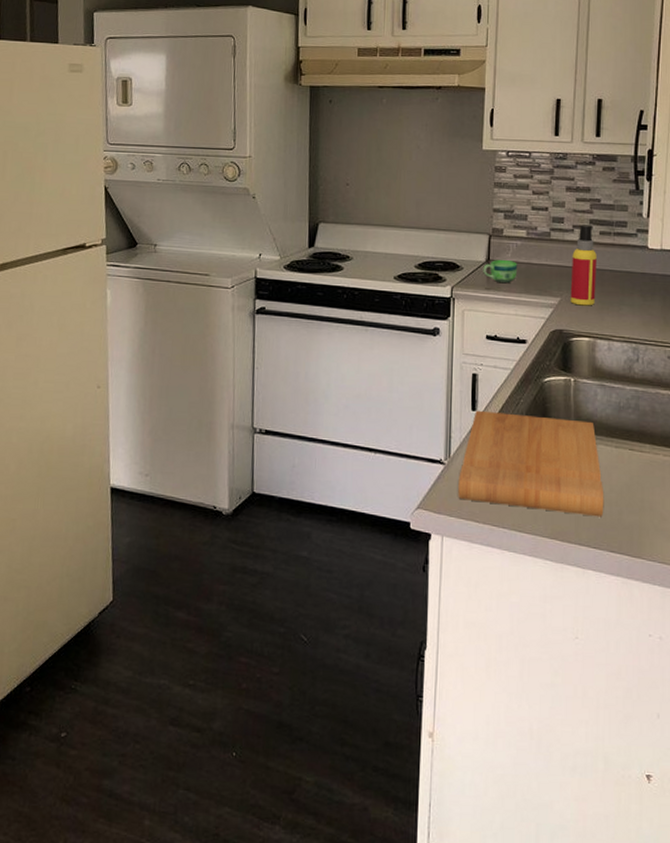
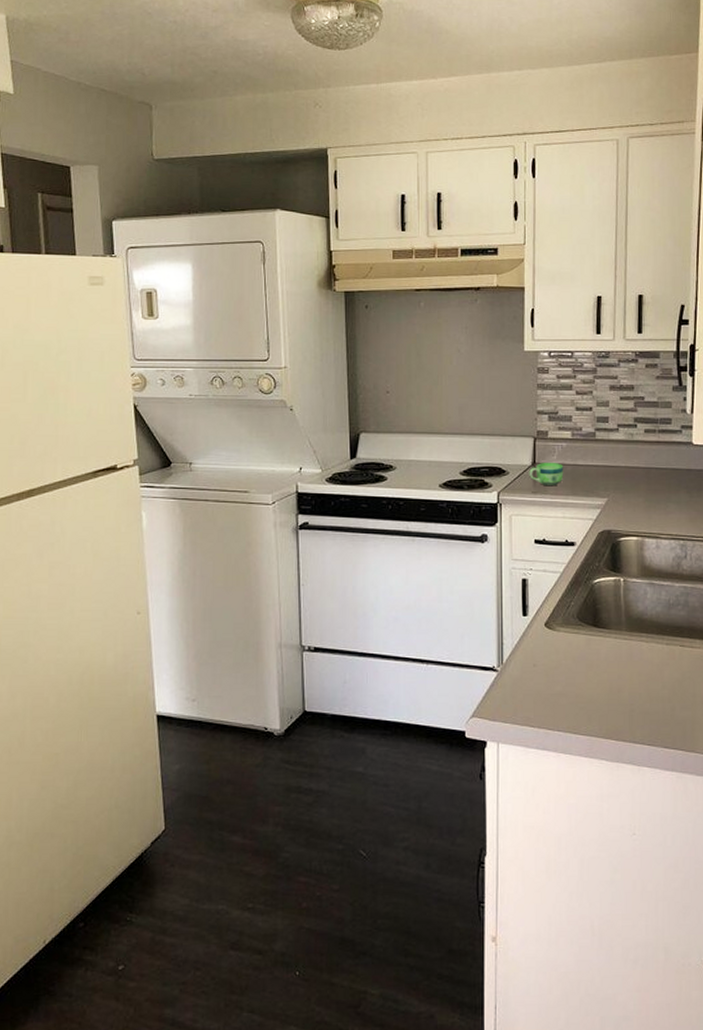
cutting board: present [458,410,604,517] -> none [512,615,657,714]
spray bottle: present [570,224,597,306] -> none [617,423,643,505]

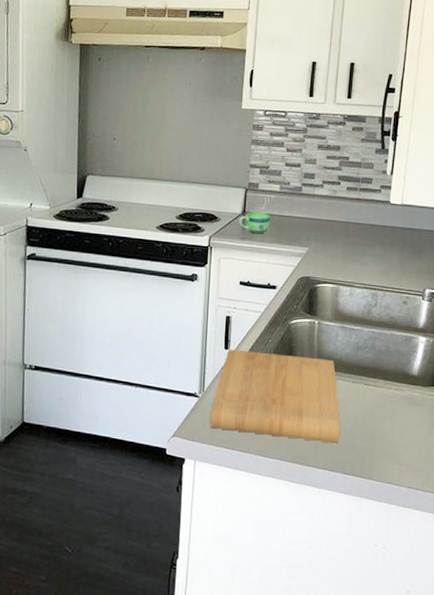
cutting board: none [512,615,657,714] -> present [210,349,341,444]

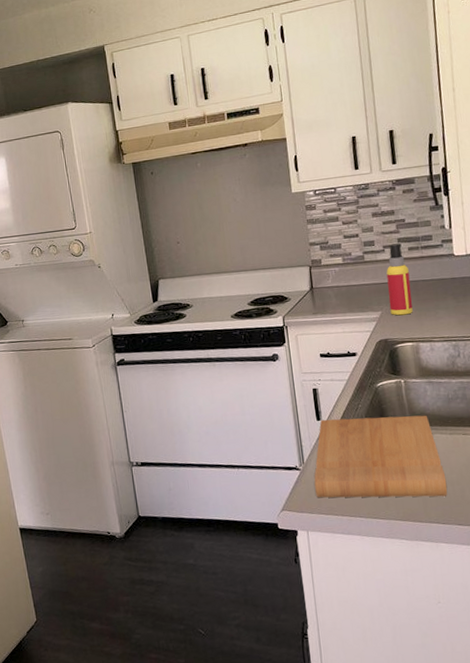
cup: present [239,211,271,234] -> none [308,285,340,307]
spray bottle: none [317,180,343,256] -> present [386,243,413,316]

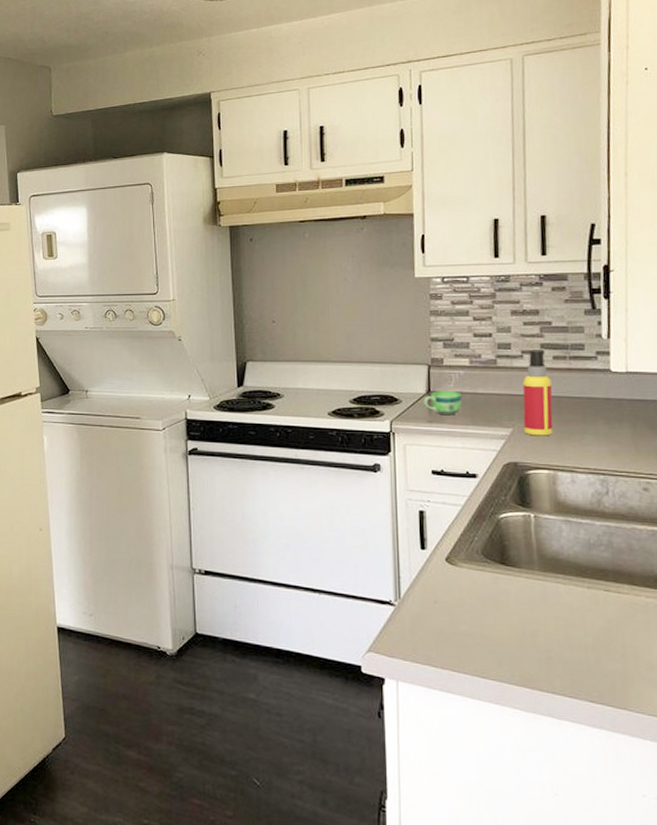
cup: none [308,285,340,307] -> present [423,390,462,416]
cutting board: present [314,415,448,498] -> none [411,549,579,664]

